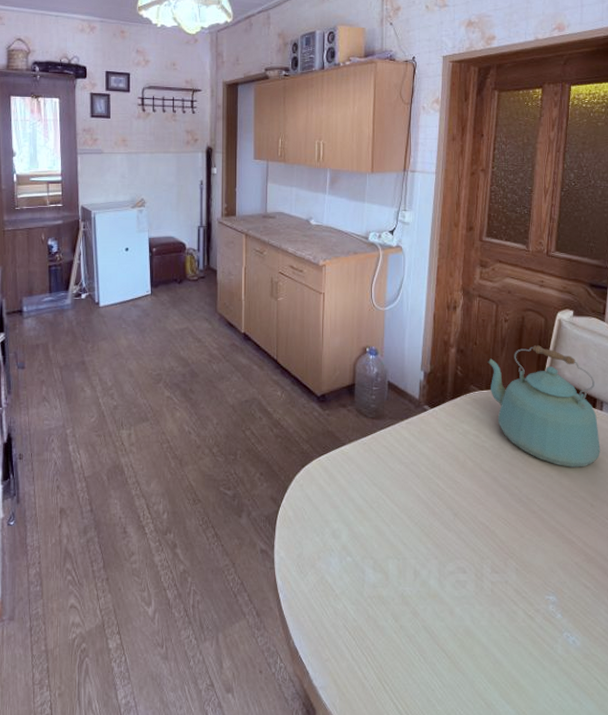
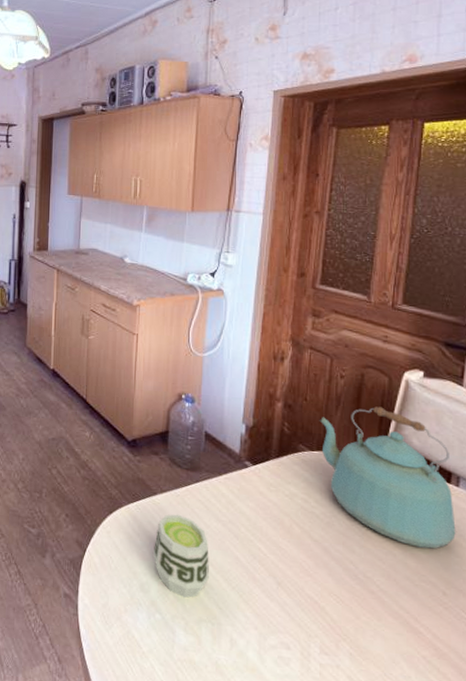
cup: none [343,461,395,538] -> present [152,514,210,598]

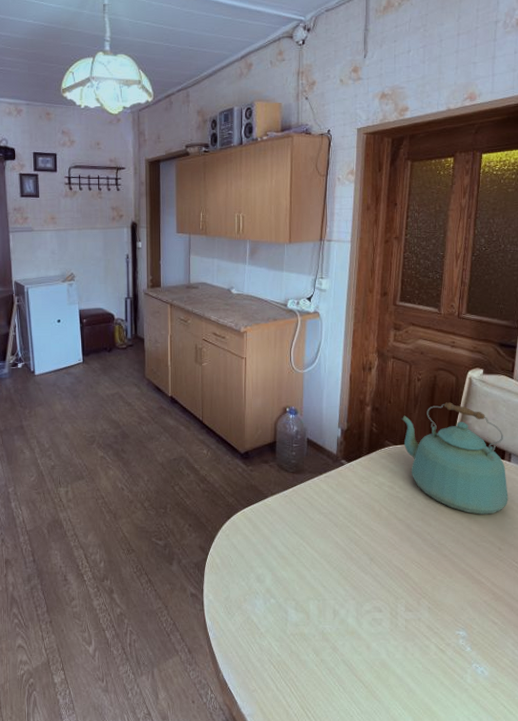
cup: present [152,514,210,598] -> none [266,512,315,582]

